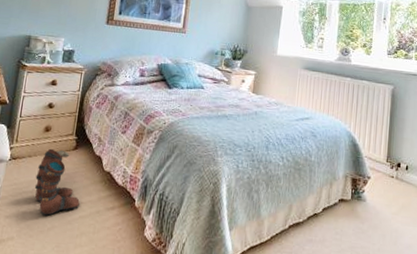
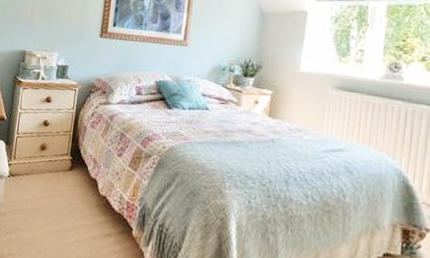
boots: present [34,148,80,216] -> none [32,167,76,237]

